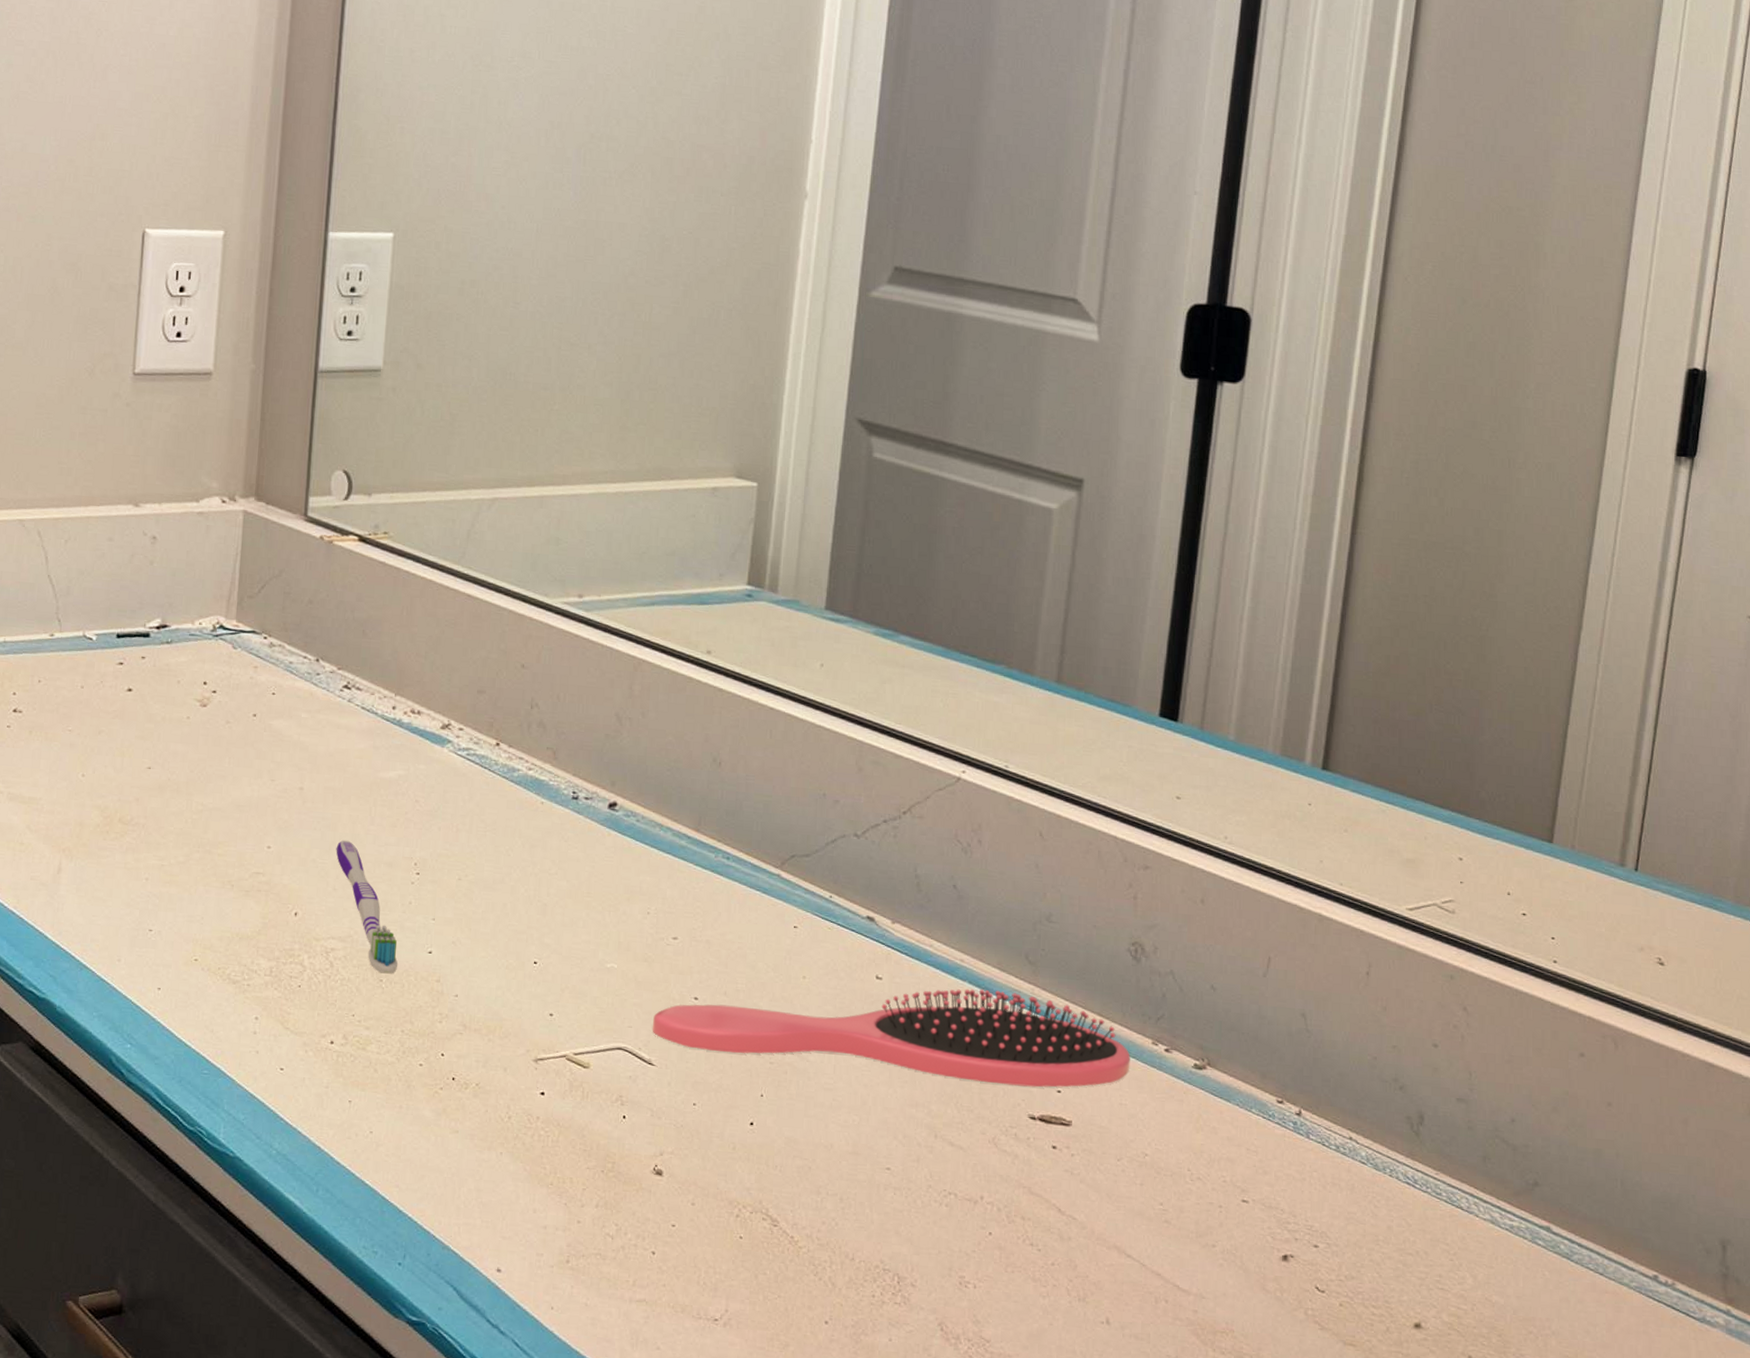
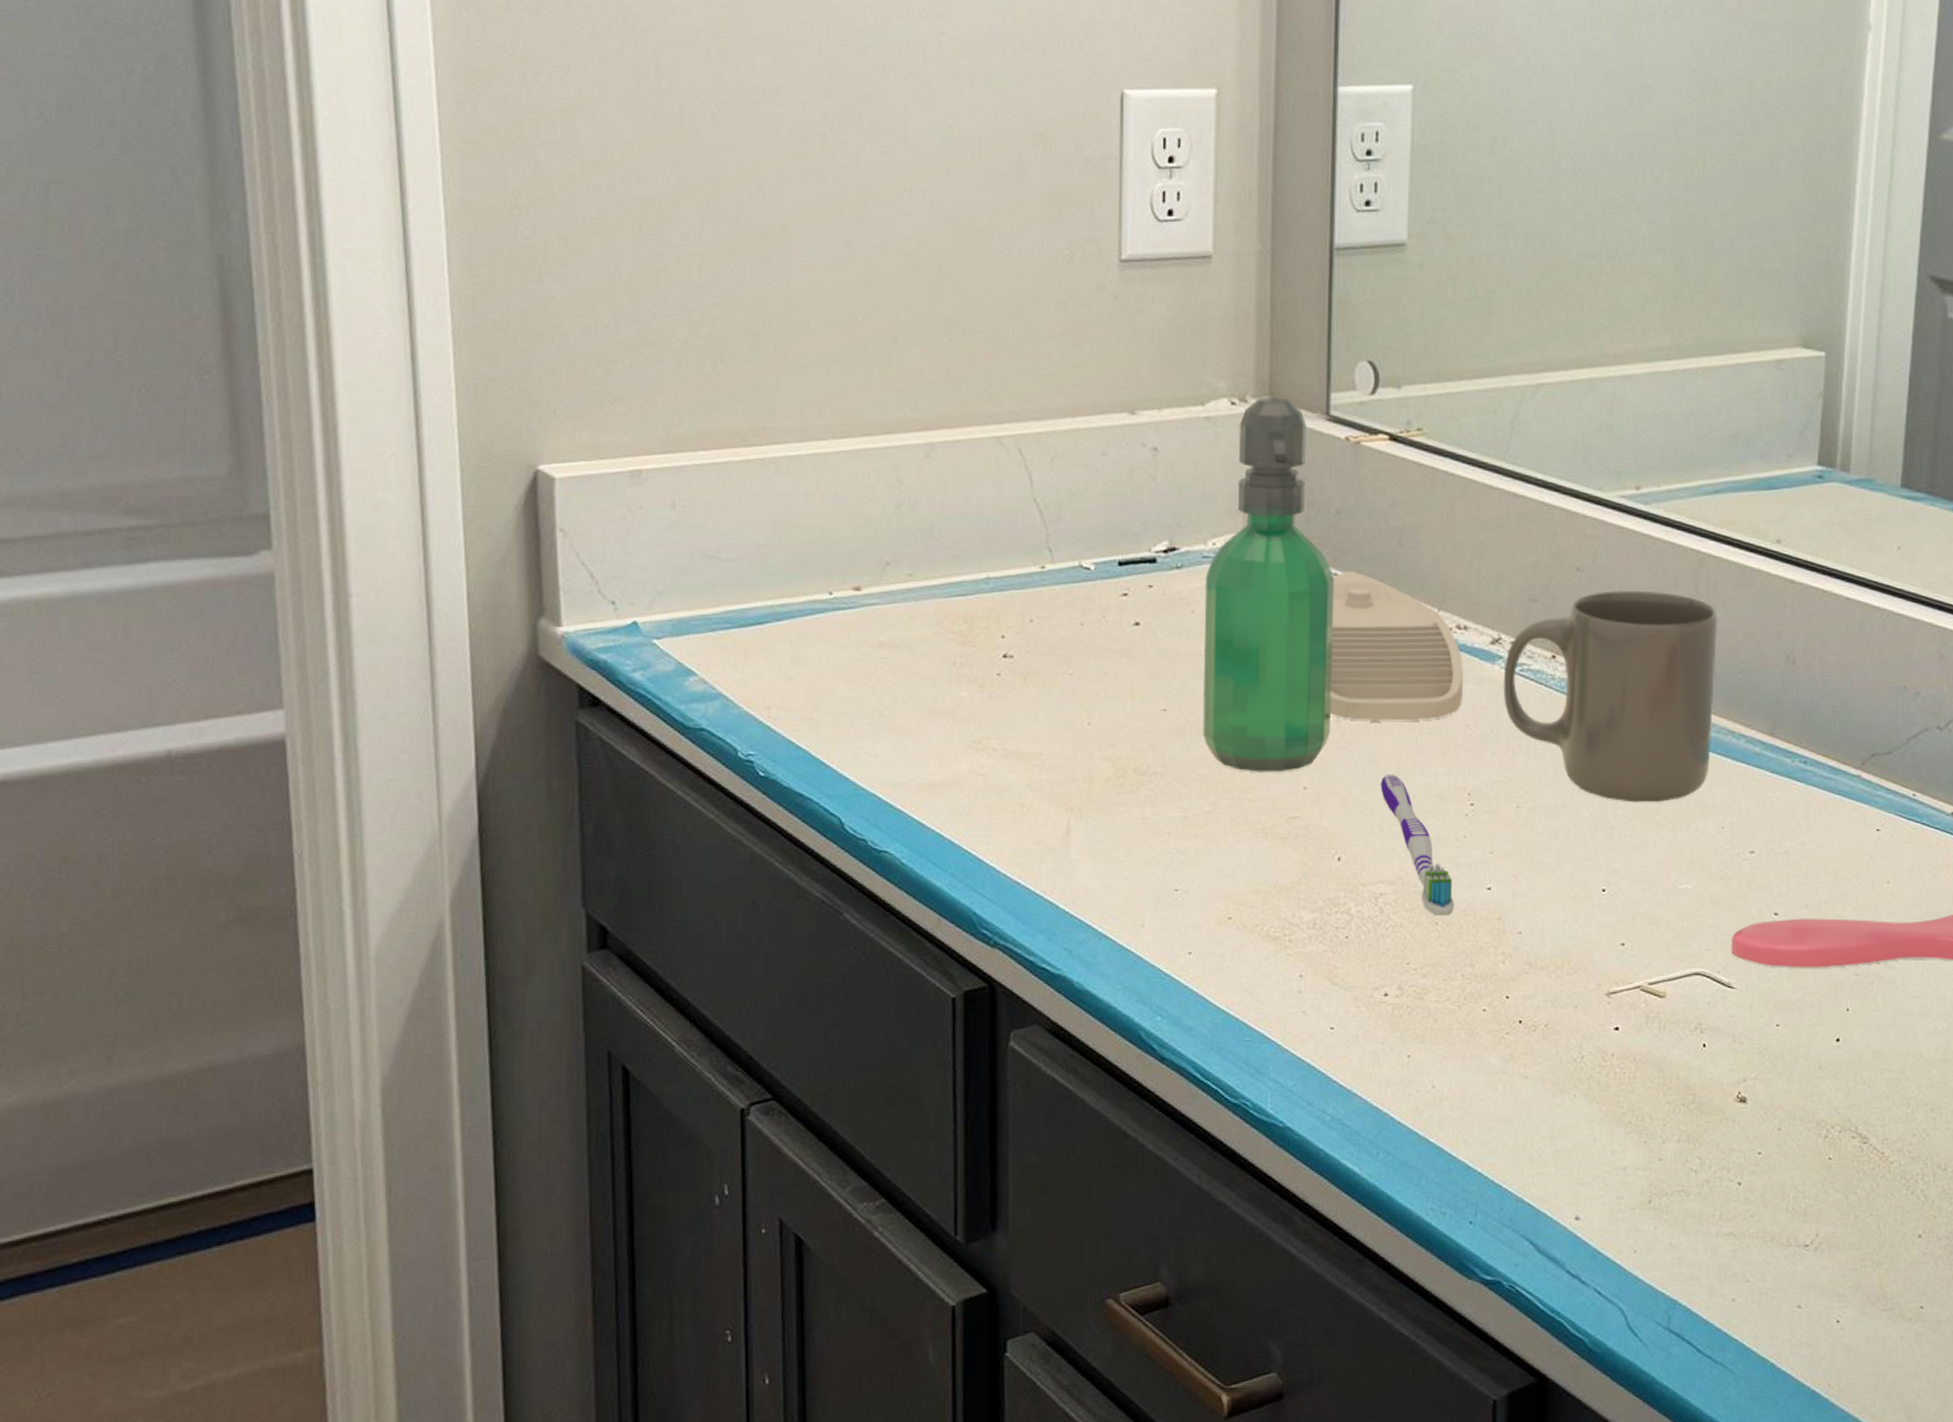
soap dispenser: none [181,497,305,831] -> present [1202,396,1335,772]
soap dish: none [294,654,415,794] -> present [1329,570,1463,721]
cup: none [450,688,651,885] -> present [1503,591,1719,803]

